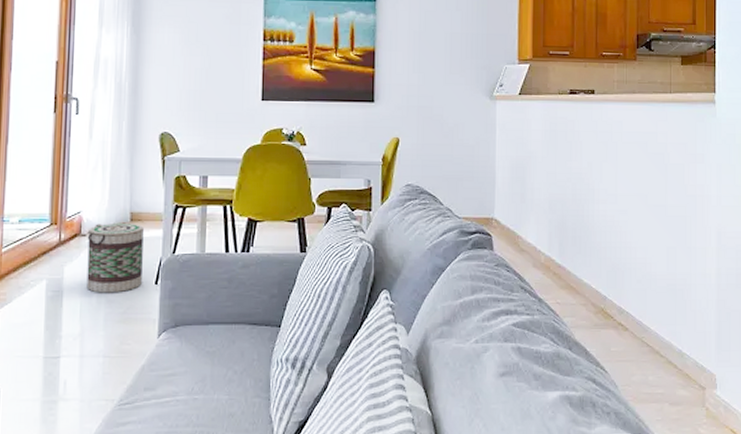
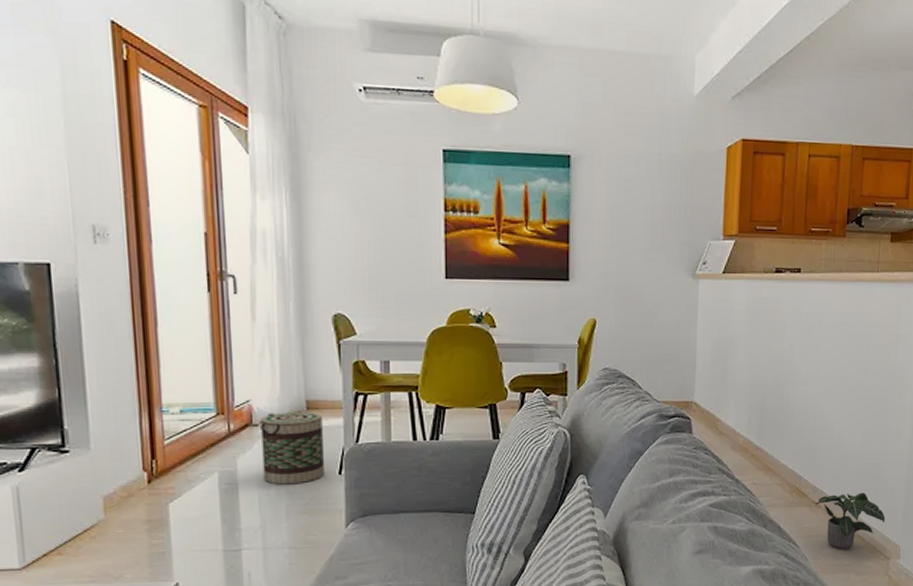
potted plant: none [621,315,698,377] -> present [814,492,886,550]

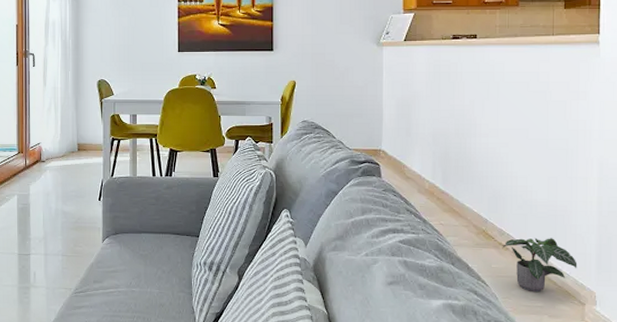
basket: present [261,412,324,485] -> none [47,152,88,207]

